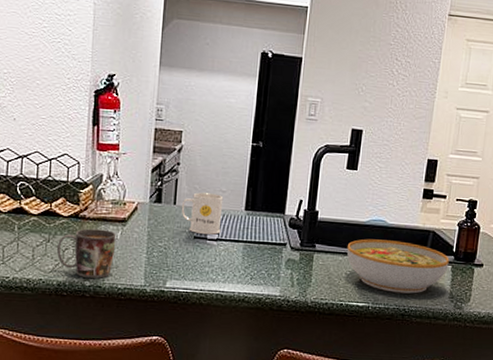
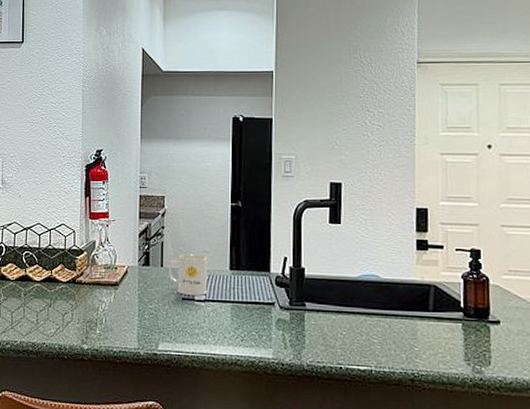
mug: present [56,228,117,279] -> none [57,293,110,342]
bowl: present [346,239,449,294] -> none [339,295,458,356]

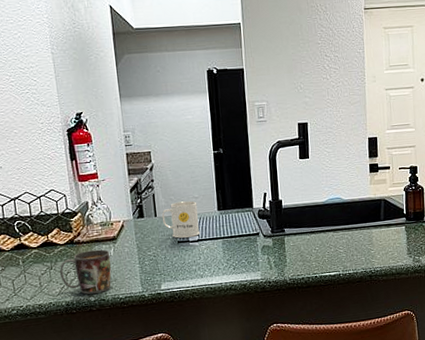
mug: none [57,293,110,342] -> present [59,249,112,295]

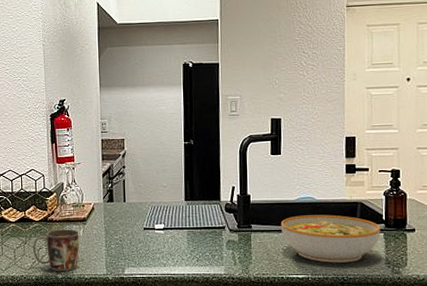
mug: present [161,201,200,239] -> none [130,189,166,225]
bowl: none [312,213,402,259] -> present [280,214,381,263]

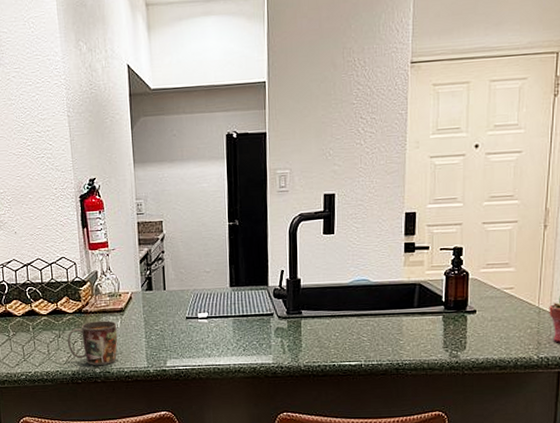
bowl: present [280,214,381,263] -> none [333,297,439,349]

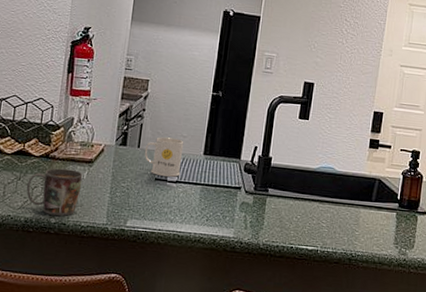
mug: none [171,275,210,314] -> present [144,137,184,177]

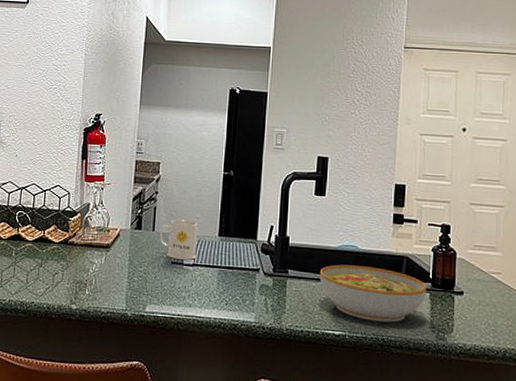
mug: present [26,168,83,216] -> none [47,254,101,302]
bowl: none [297,185,394,239] -> present [319,264,426,323]

